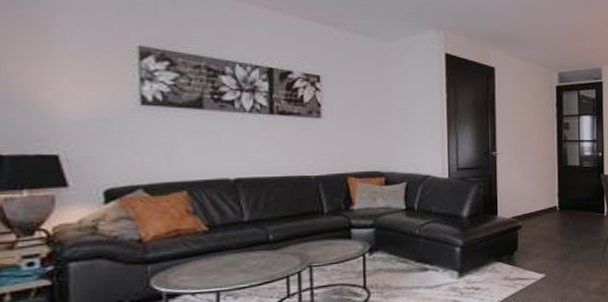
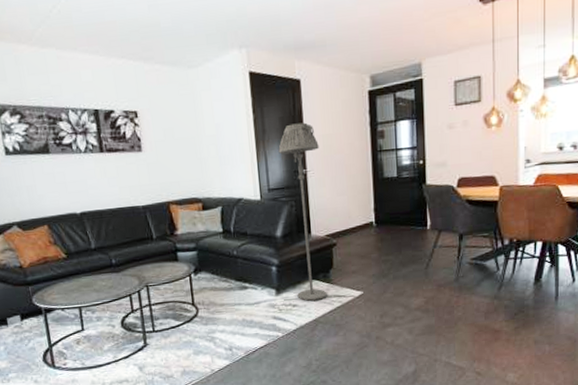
floor lamp: none [470,107,511,284] -> present [278,122,327,301]

